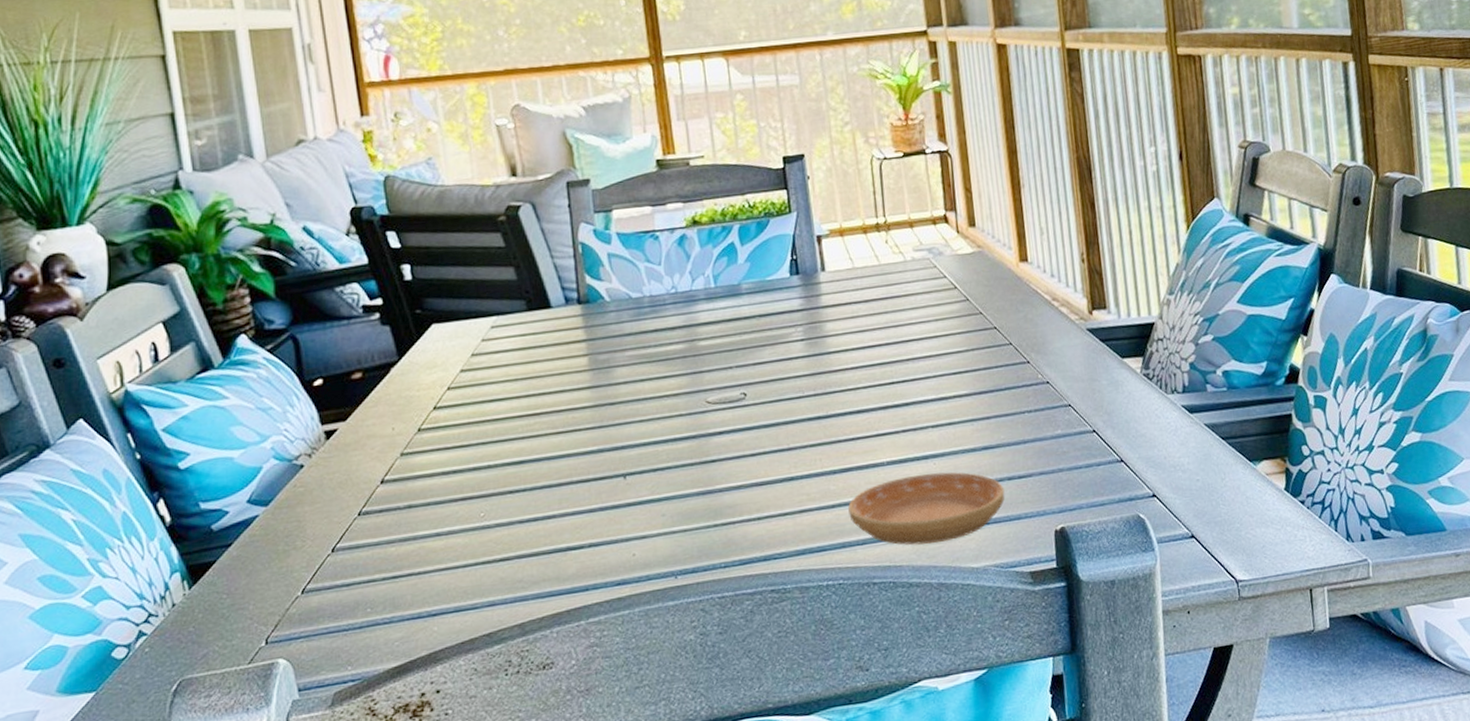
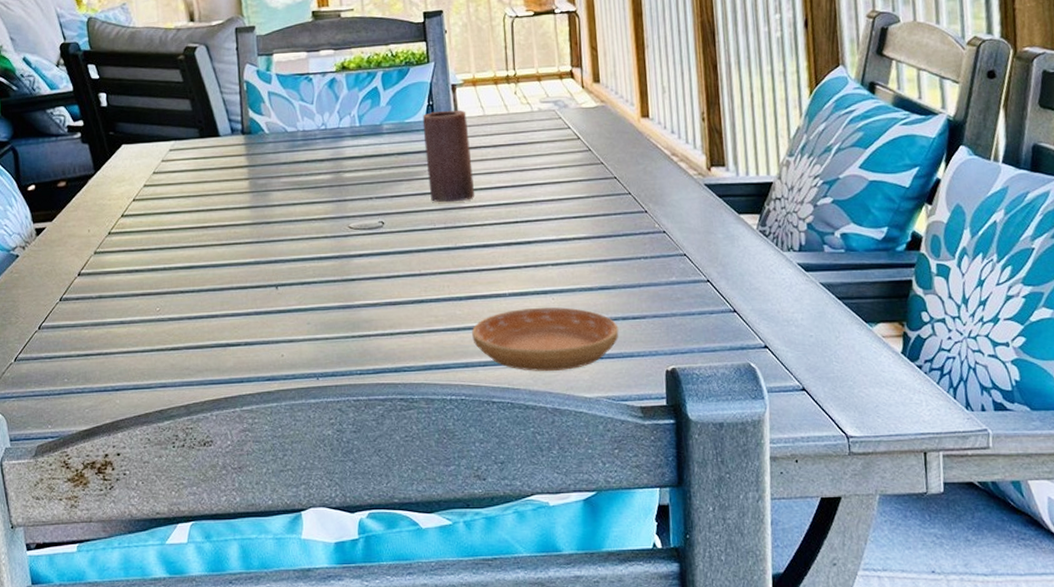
candle: none [785,263,847,368] -> present [422,109,475,203]

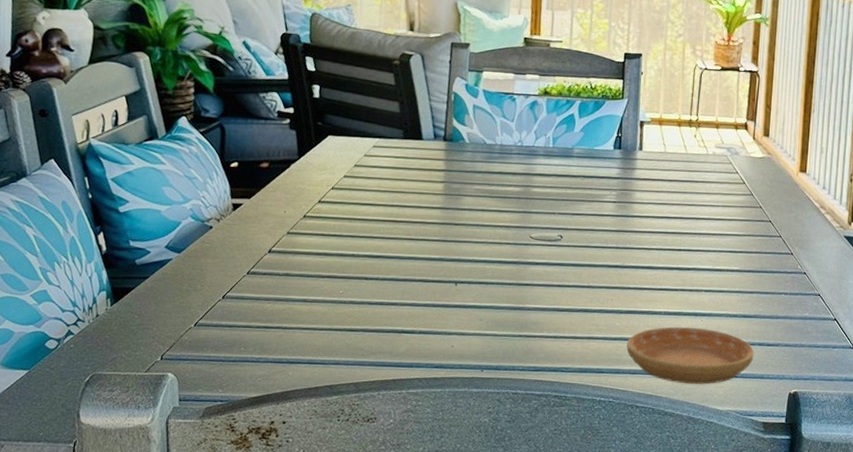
candle: present [422,109,475,203] -> none [607,143,650,226]

